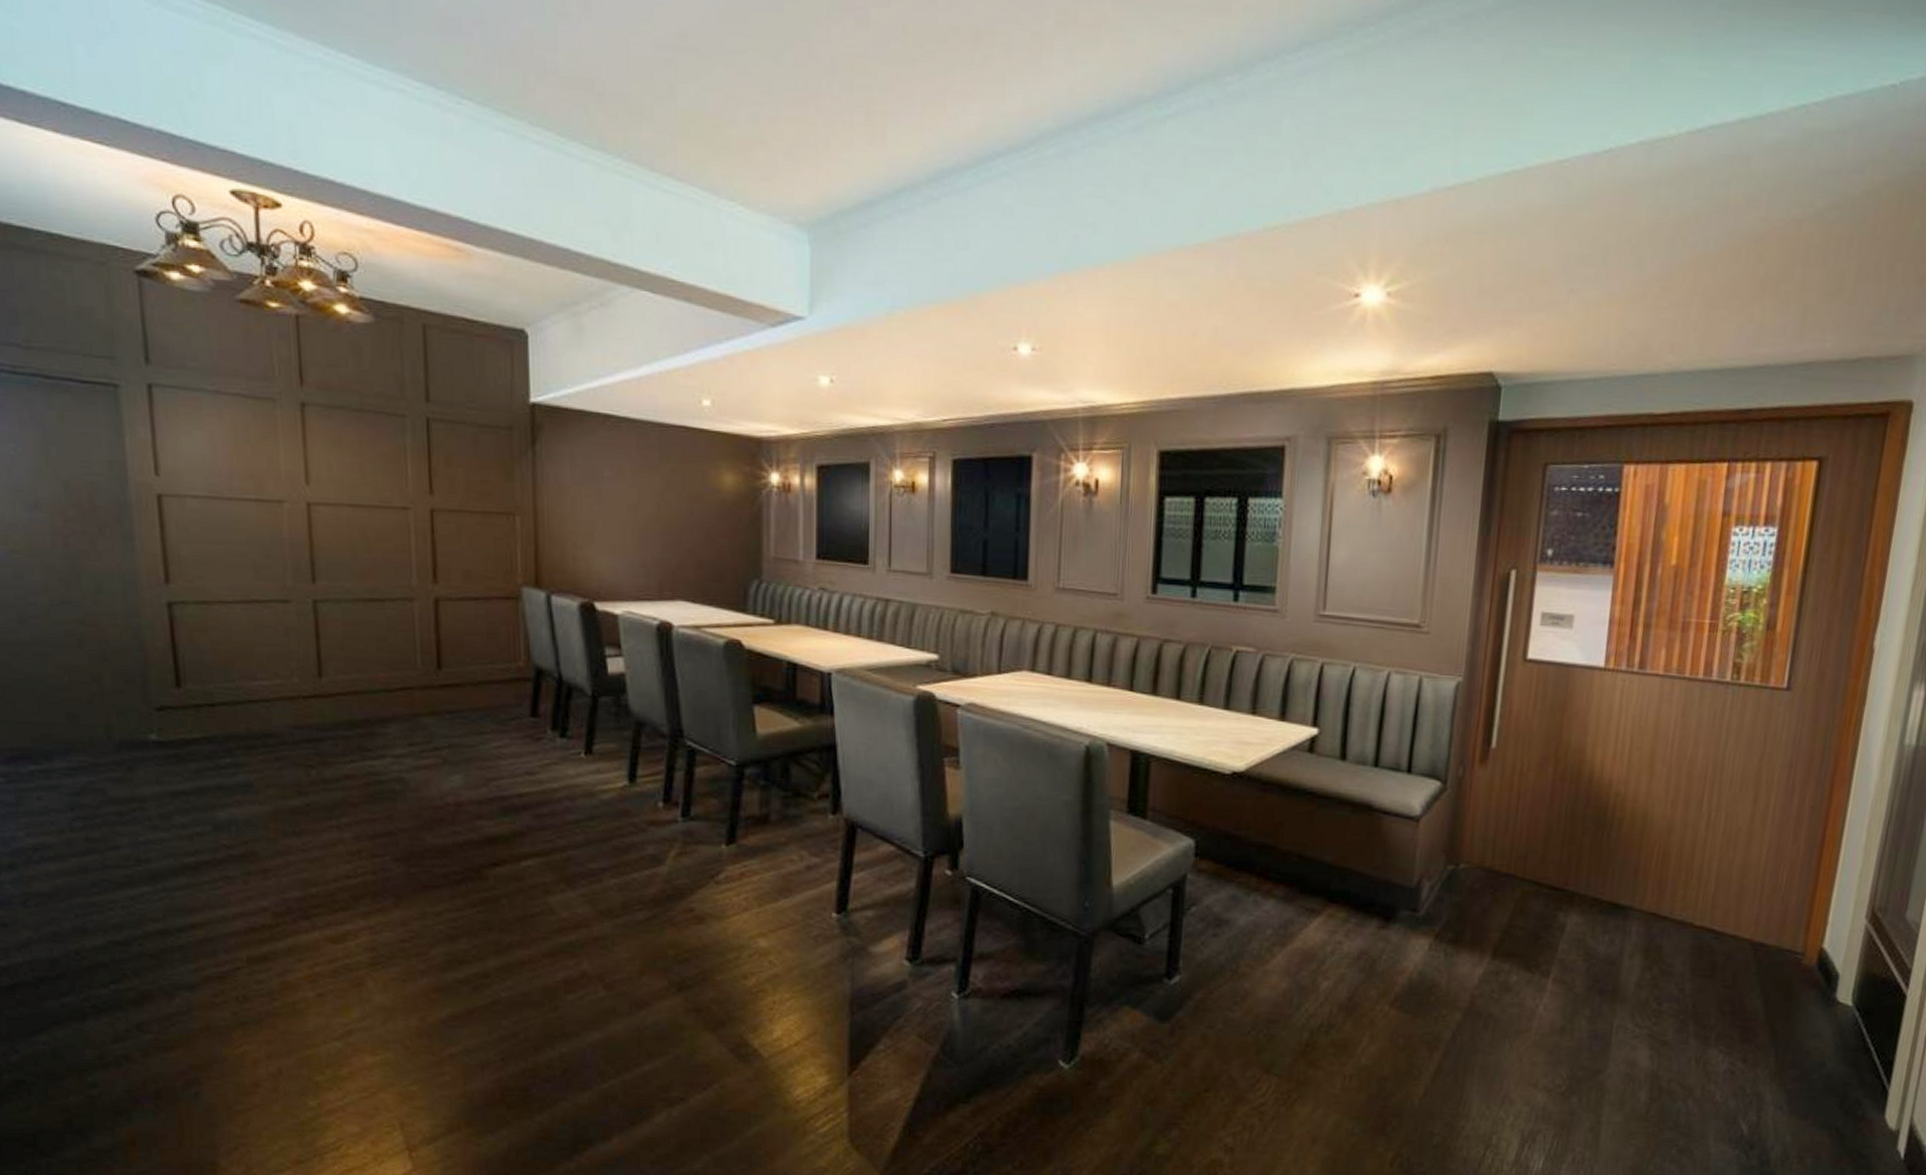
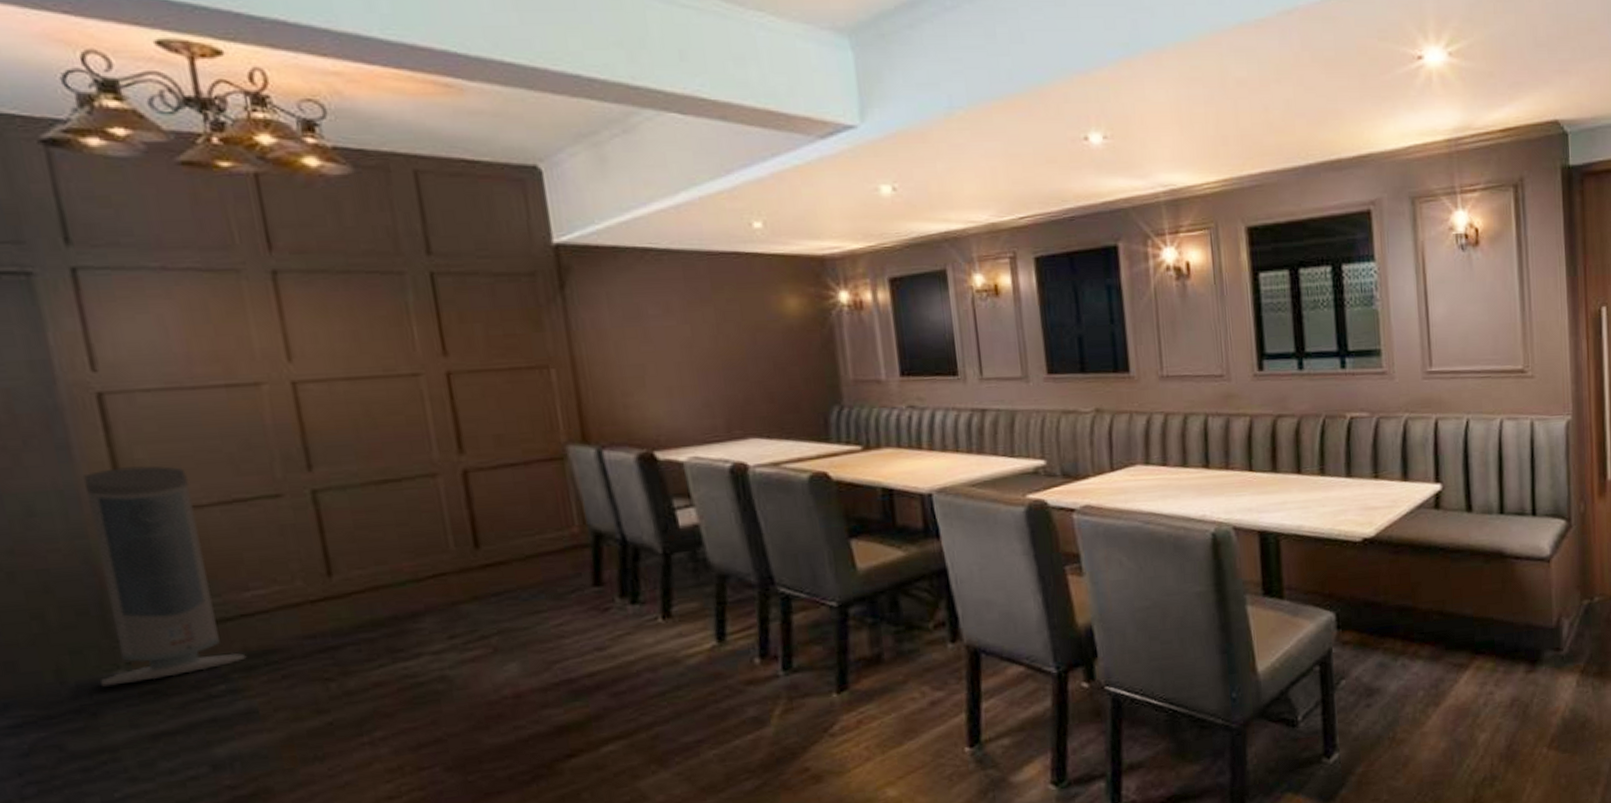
air purifier: none [138,561,249,746] -> present [82,466,247,687]

